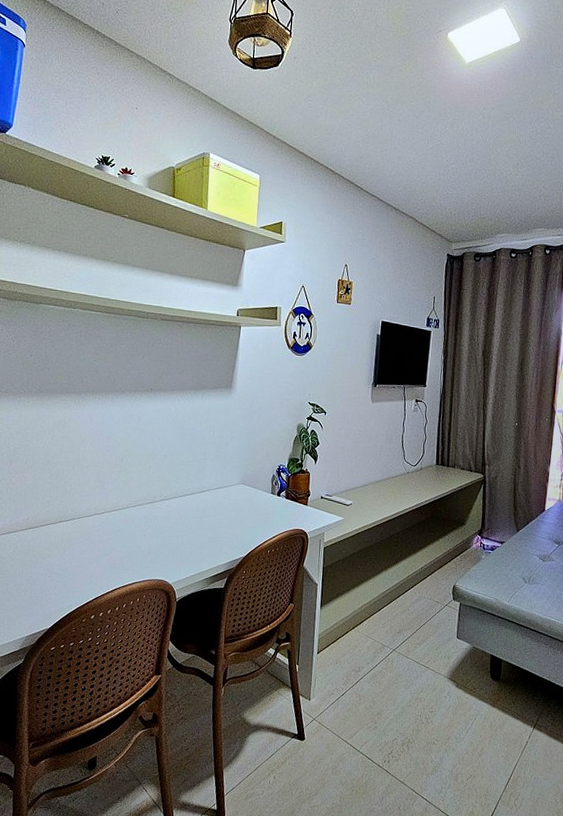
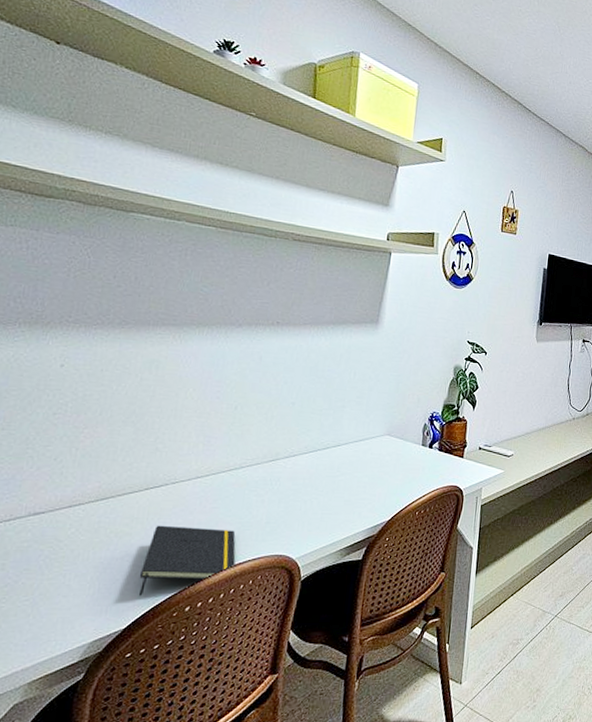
notepad: none [58,550,126,605] -> present [138,525,236,596]

